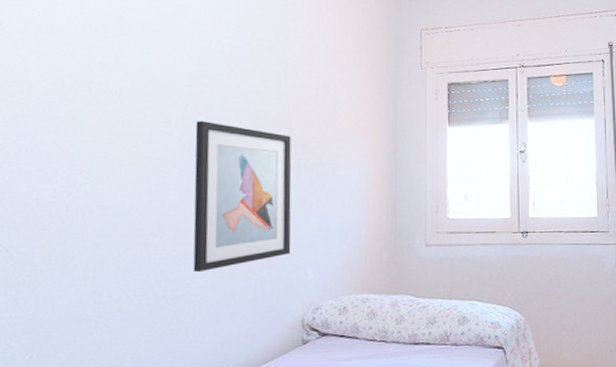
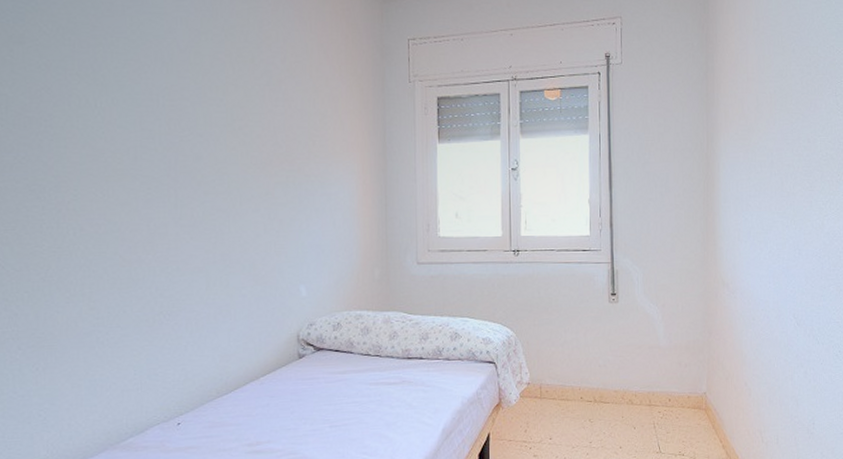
wall art: present [193,120,292,273] -> none [180,136,283,290]

